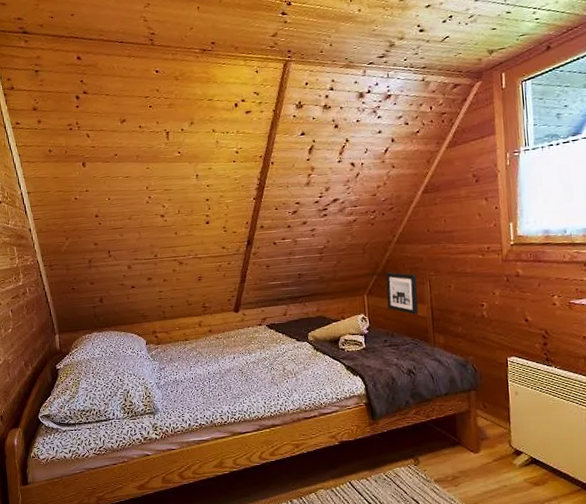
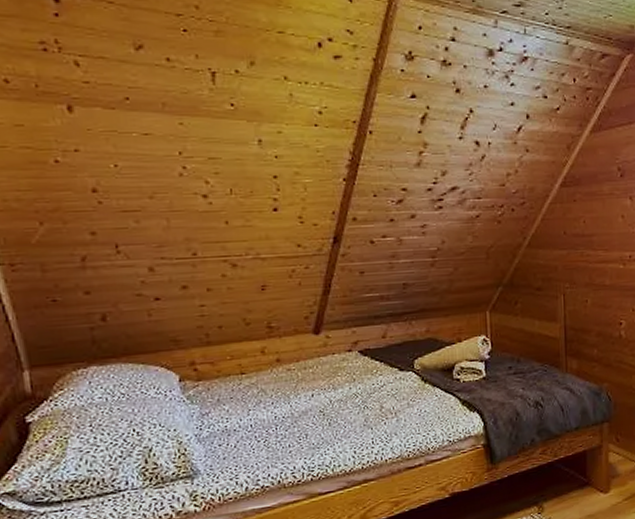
wall art: present [386,272,418,315] -> none [513,283,550,335]

